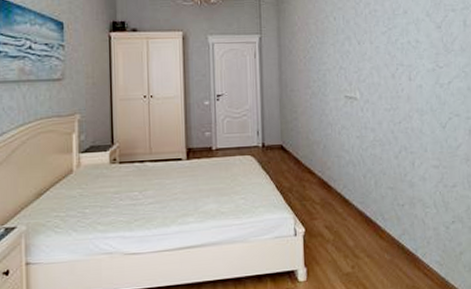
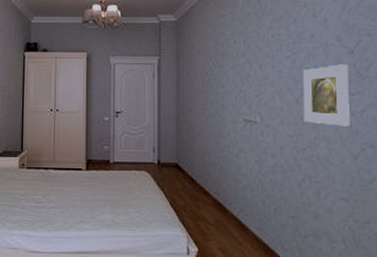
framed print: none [397,39,439,98] -> present [303,64,350,126]

